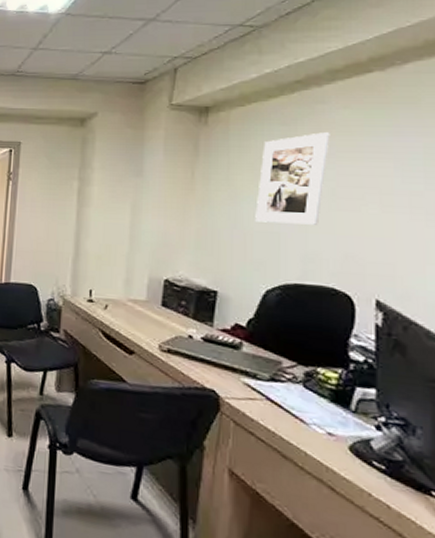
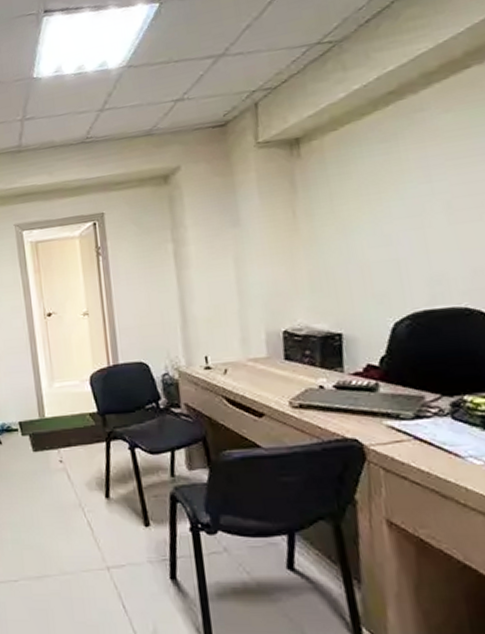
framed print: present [255,132,330,225] -> none [365,141,440,252]

